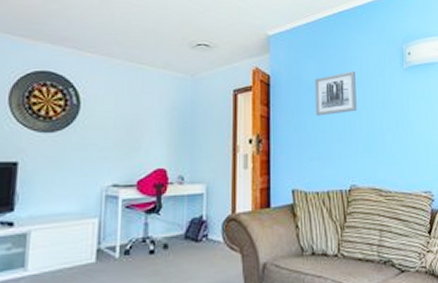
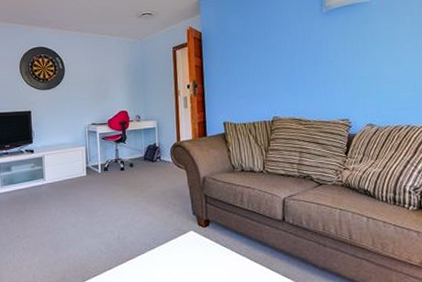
wall art: present [314,70,357,116] -> none [239,20,278,62]

